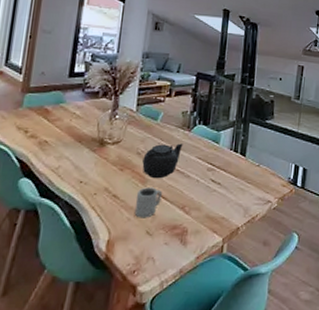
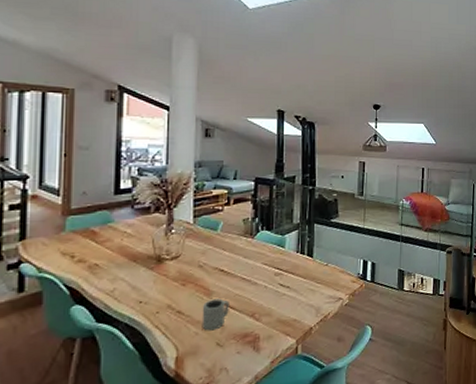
teapot: present [142,143,184,179] -> none [205,251,247,290]

